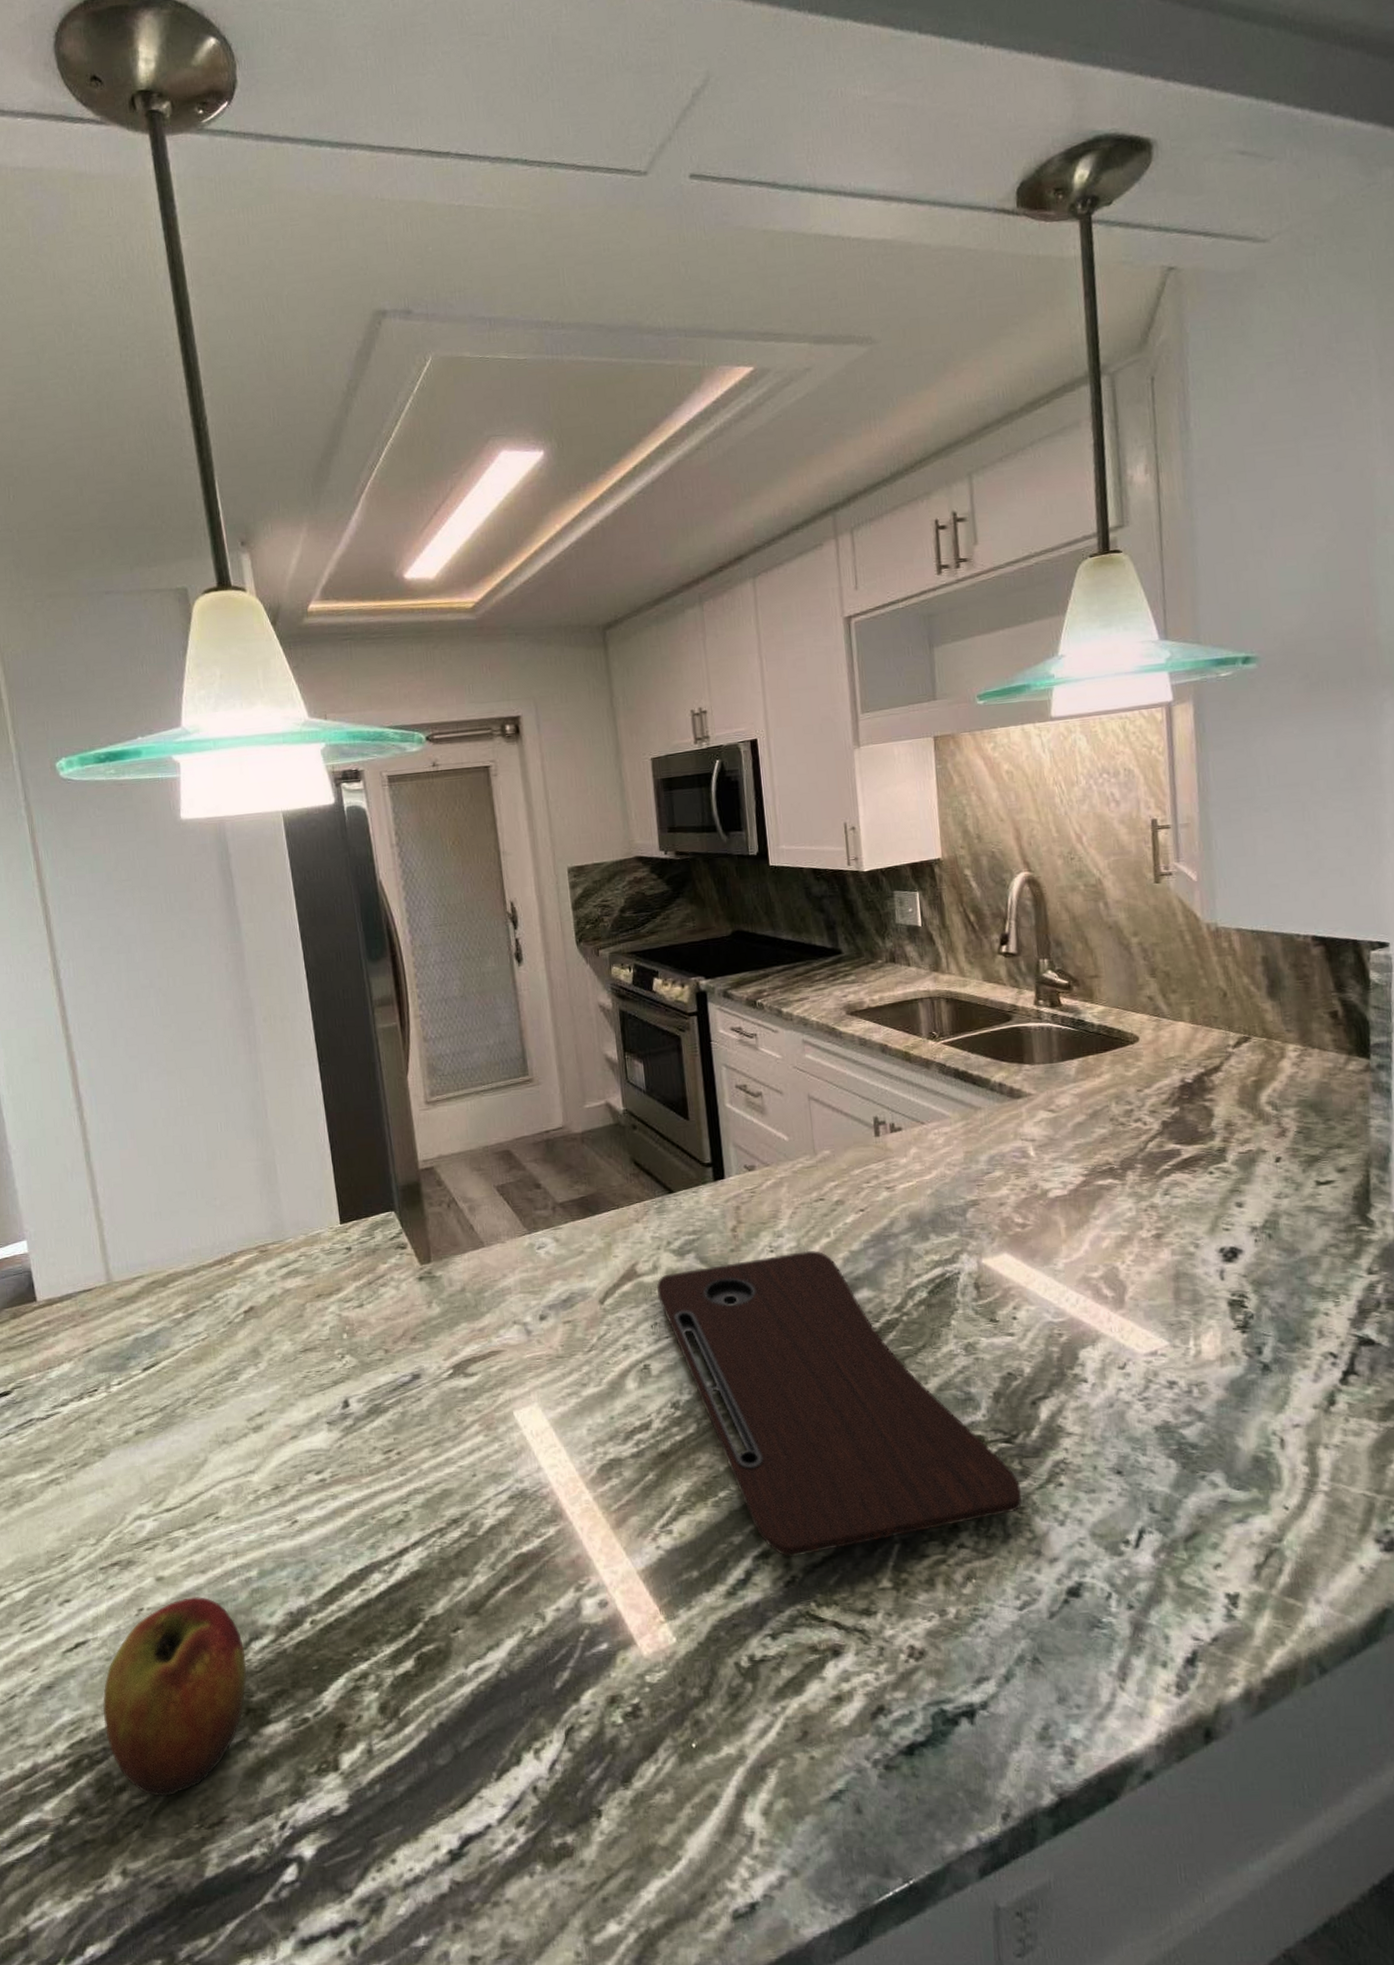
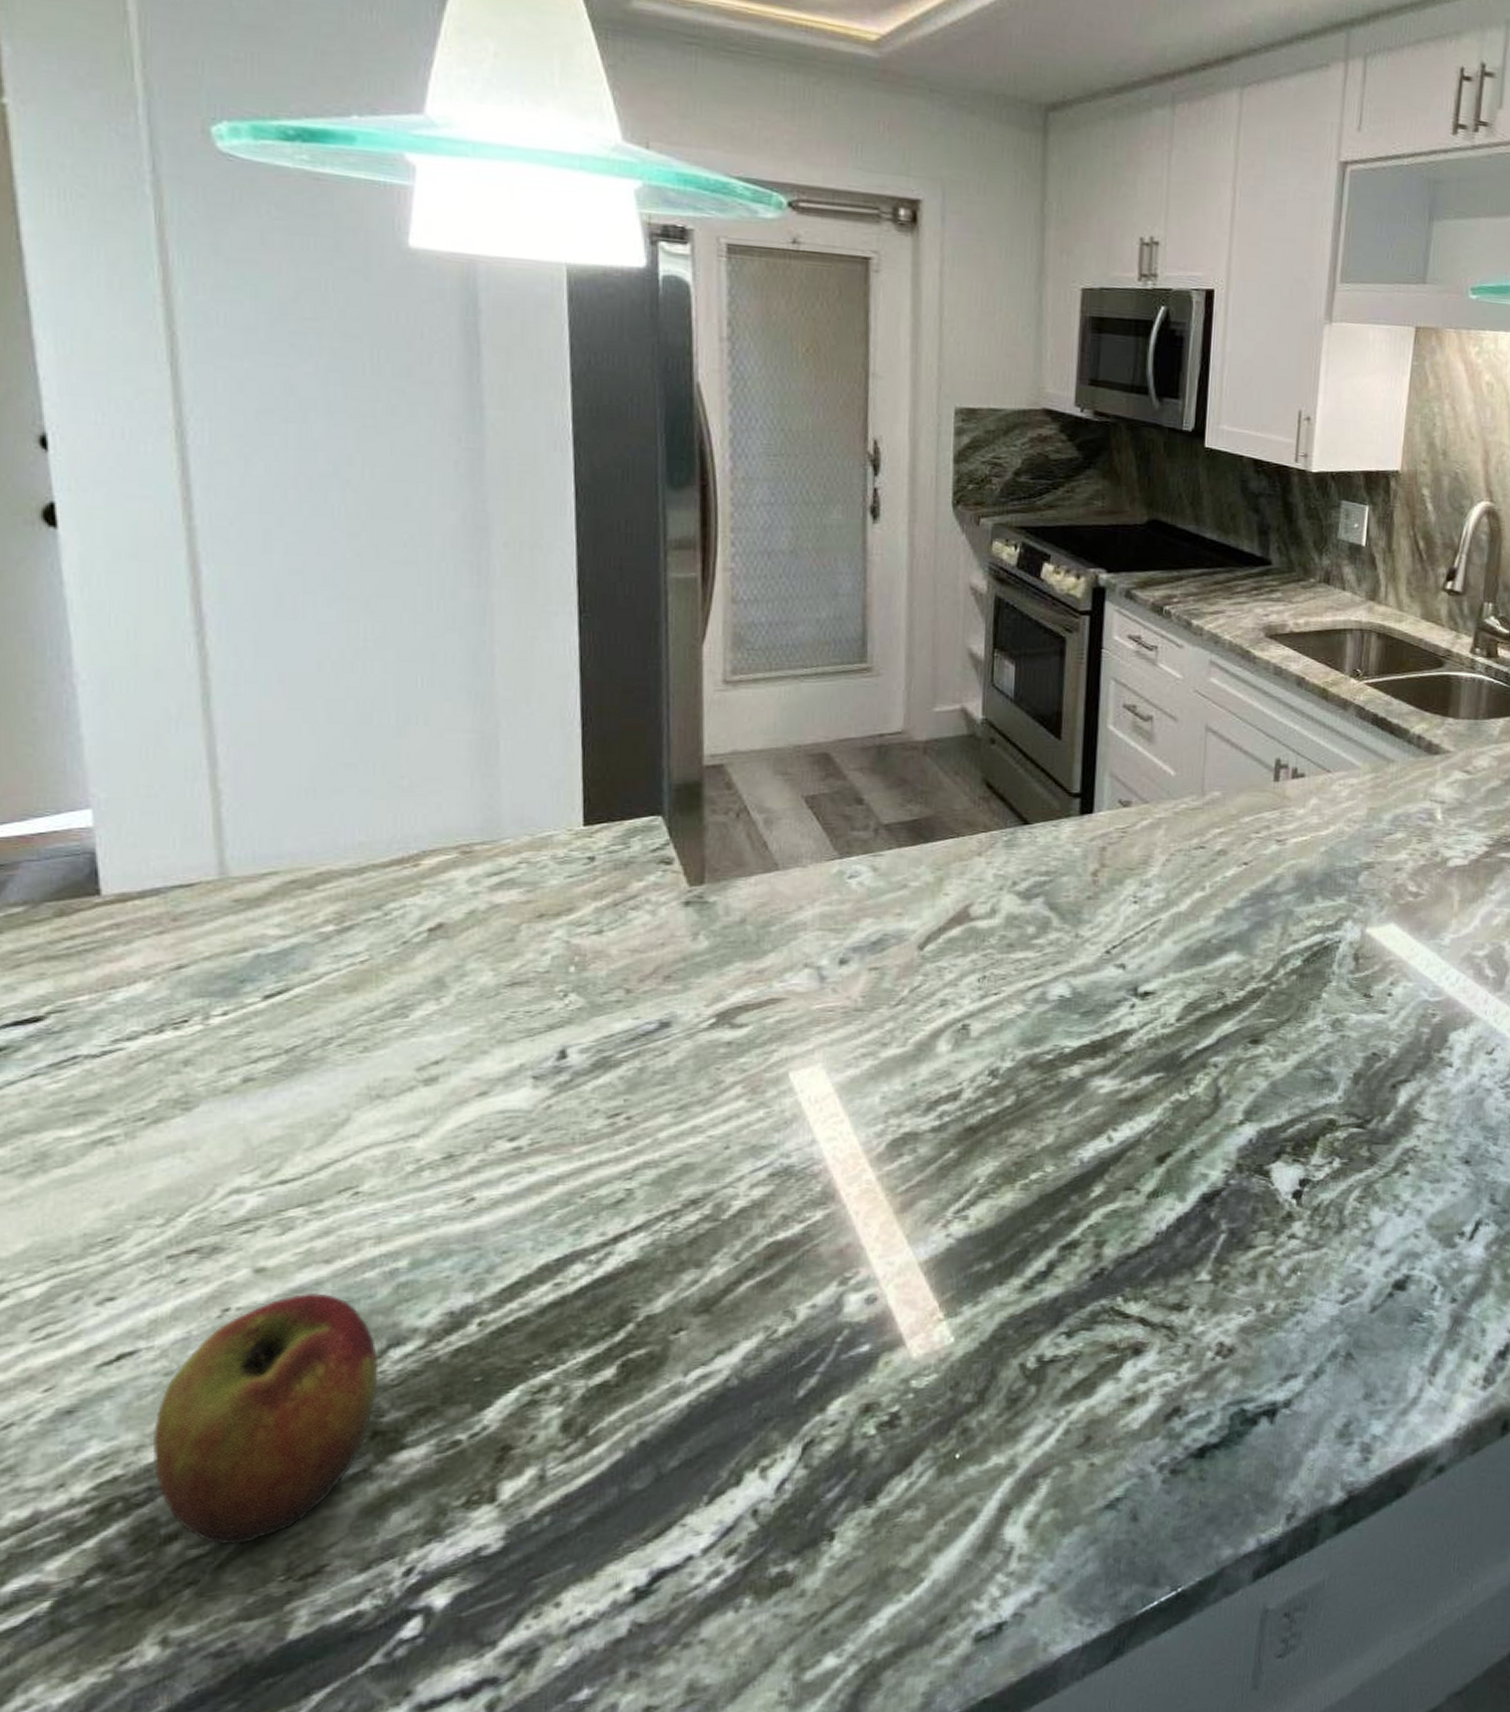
cutting board: present [657,1250,1023,1557] -> none [992,904,1365,1247]

